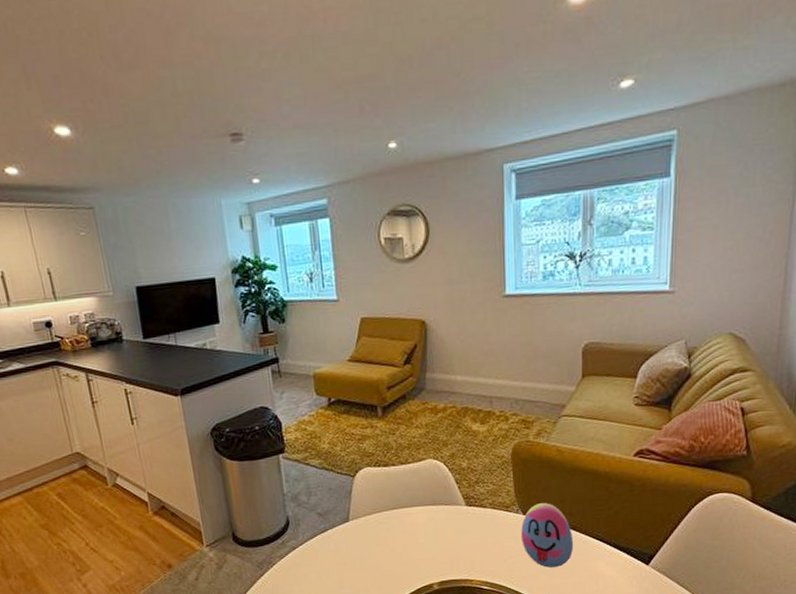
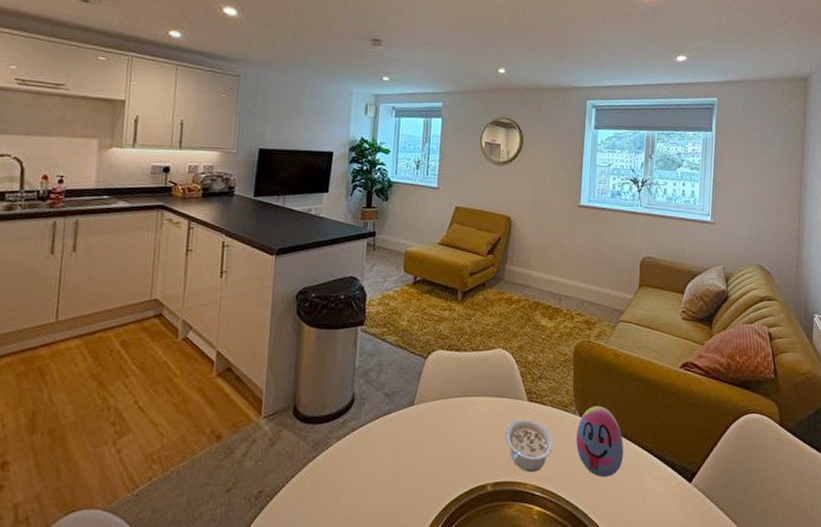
legume: none [445,522,498,570] -> present [504,419,554,472]

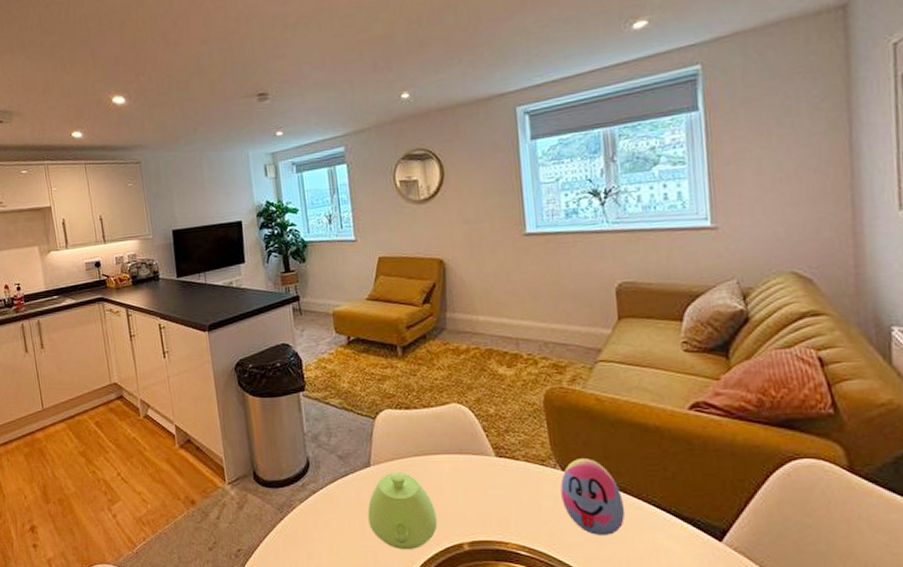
teapot: none [402,413,468,491] -> present [367,473,438,550]
legume: present [504,419,554,472] -> none [474,475,535,530]

